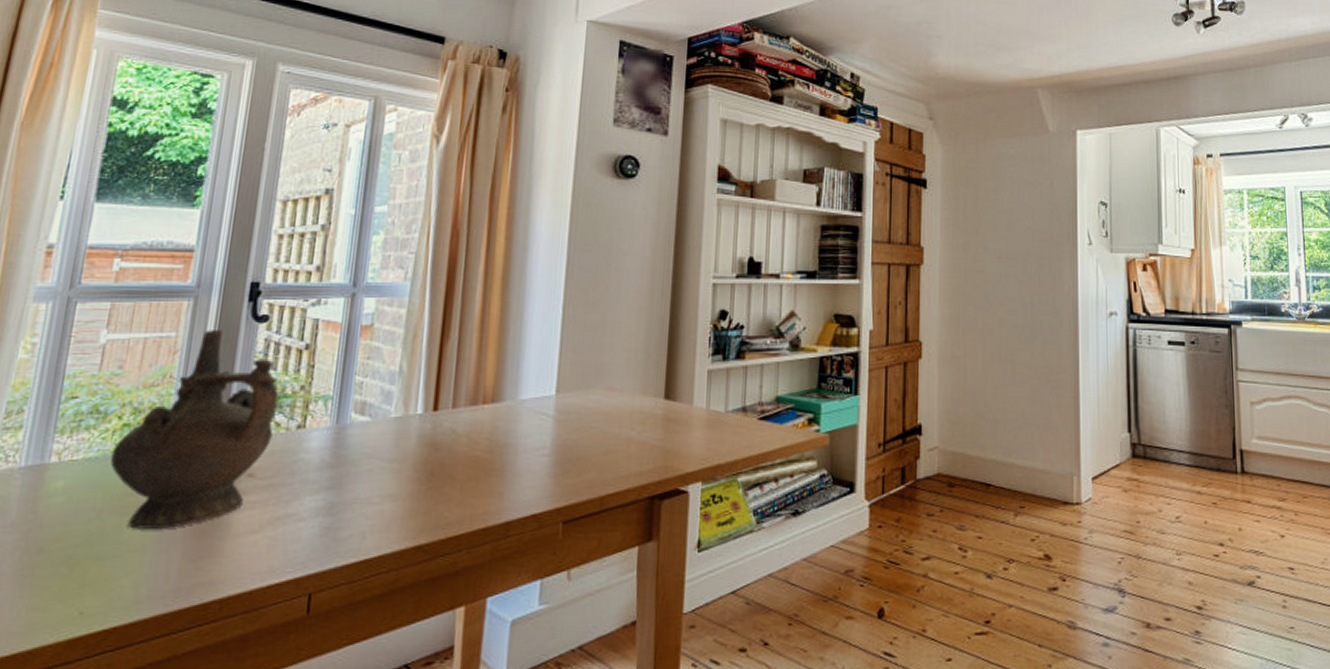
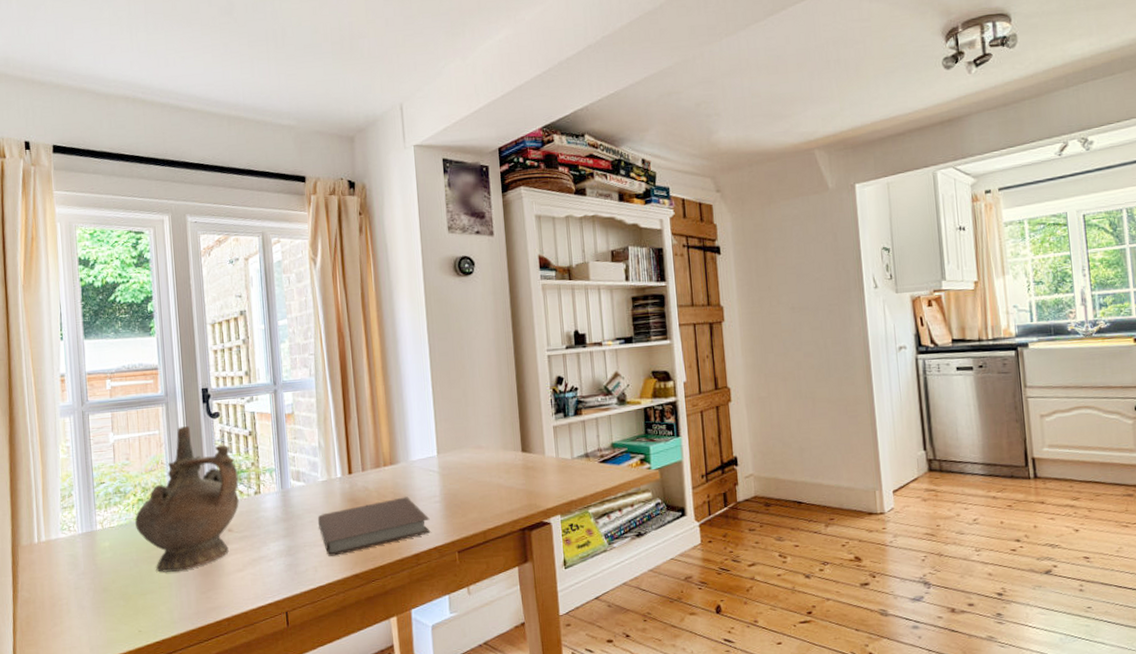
notebook: none [378,446,533,519] -> present [317,497,431,556]

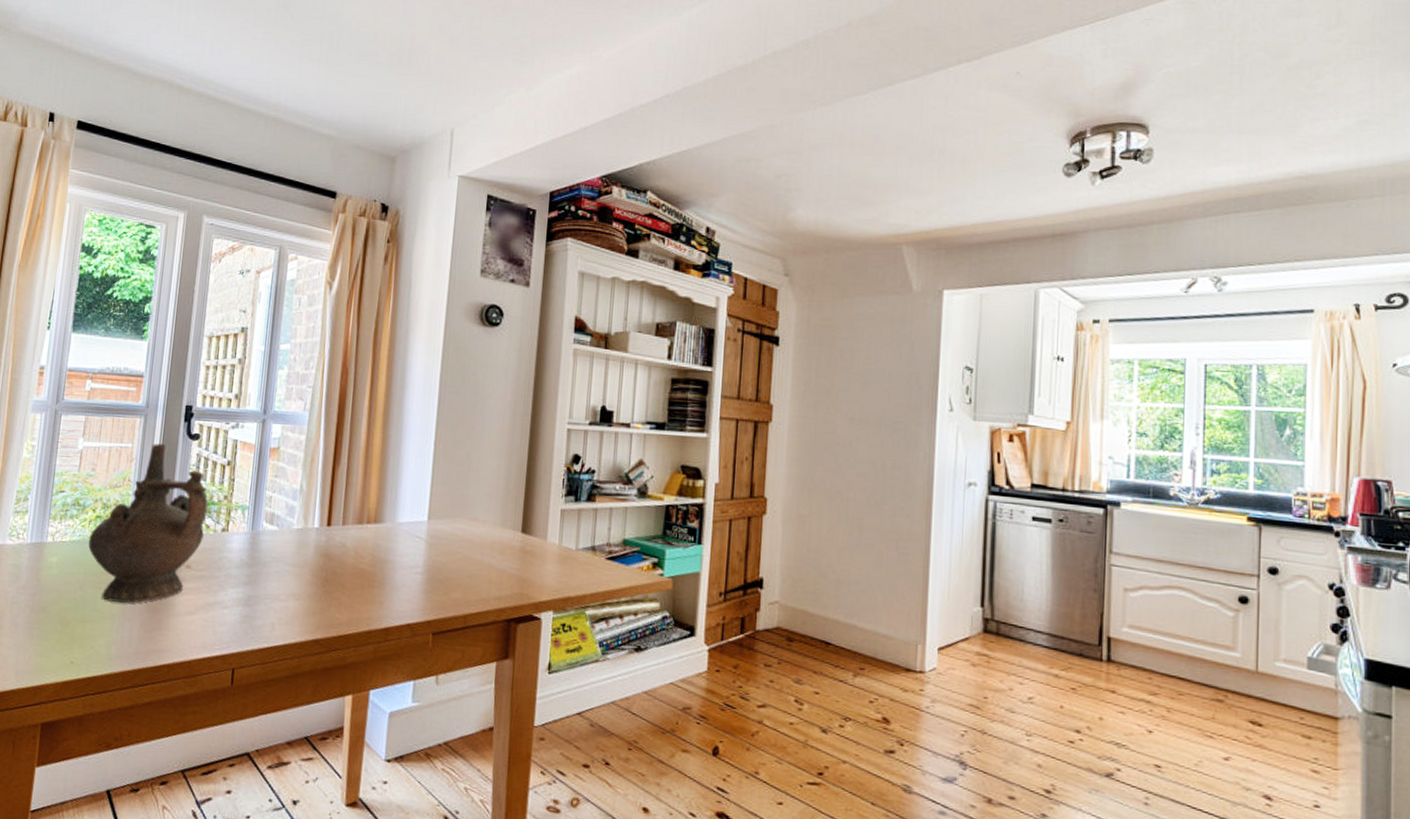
notebook: present [317,497,431,556] -> none [284,561,408,615]

